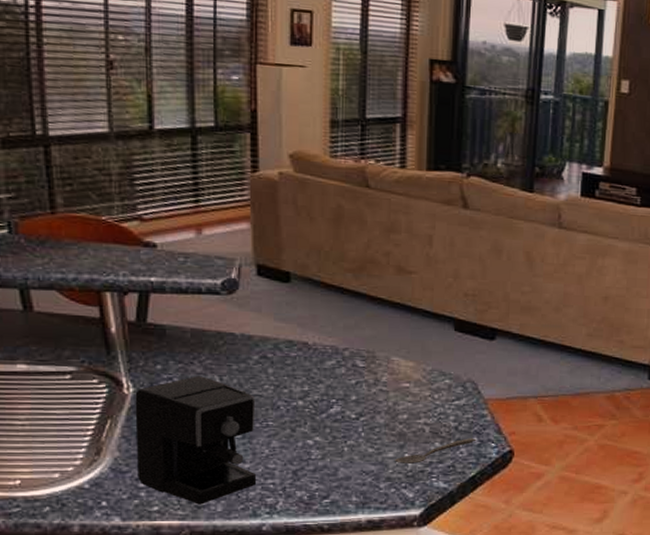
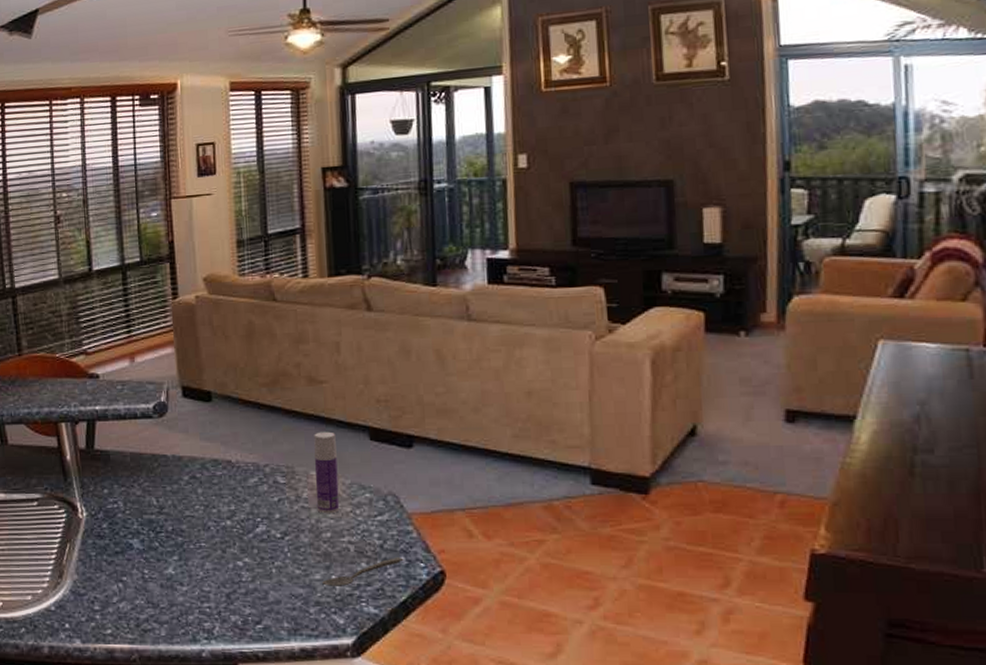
coffee maker: present [135,376,257,505] -> none [88,498,195,628]
bottle: none [395,320,420,398] -> present [314,431,340,514]

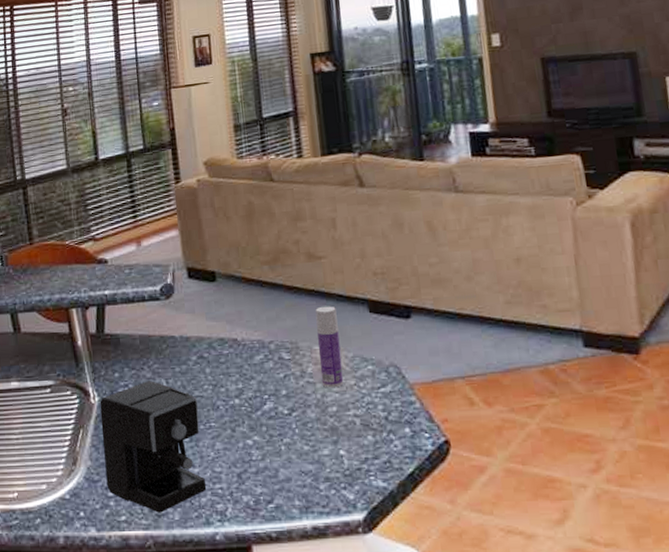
coffee maker: none [88,498,195,628] -> present [100,381,207,513]
spoon: present [322,558,404,586] -> none [331,429,409,461]

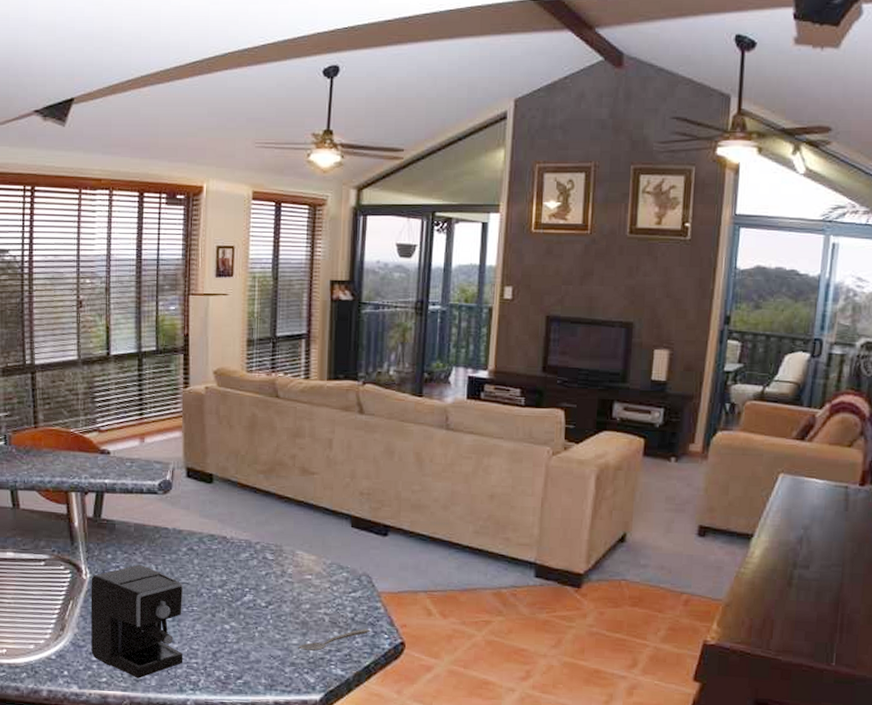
bottle: present [315,306,344,388] -> none [299,517,321,589]
spoon: none [331,429,409,461] -> present [298,629,371,651]

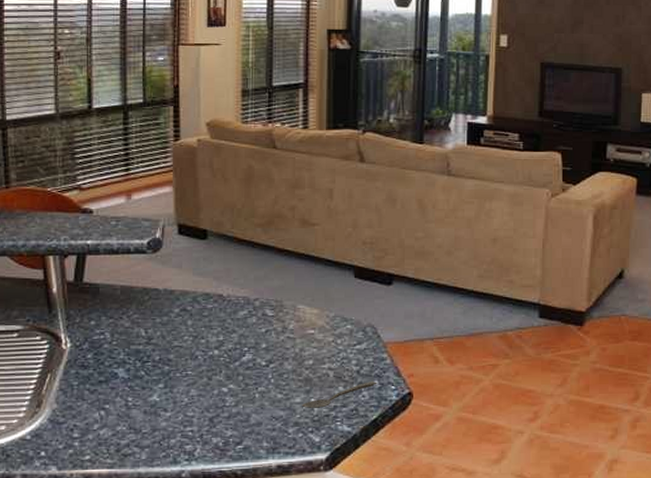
coffee maker: present [90,565,184,679] -> none [71,330,177,453]

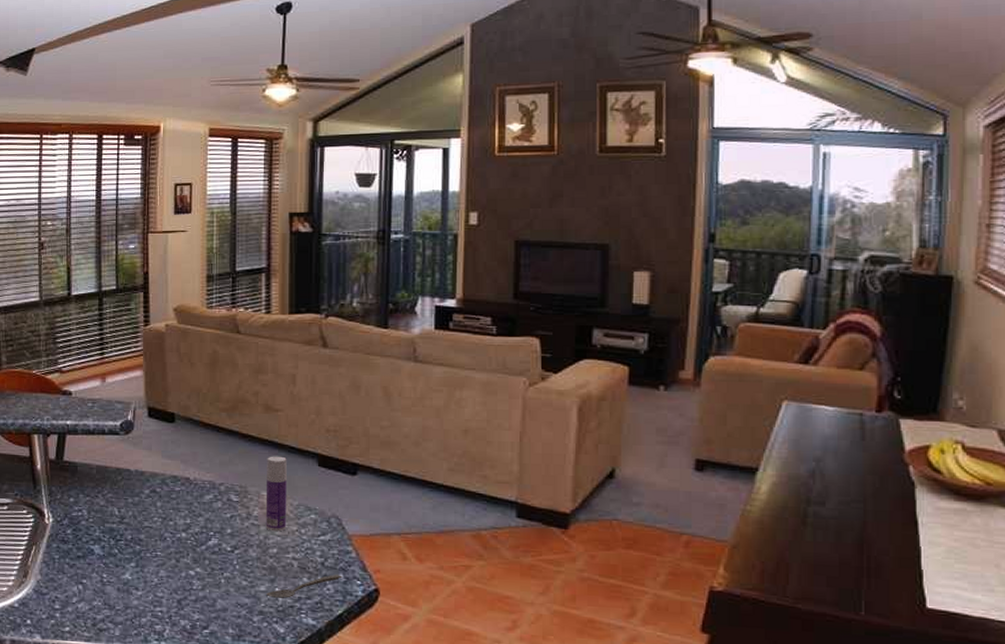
bottle: none [301,269,323,344] -> present [265,456,287,532]

